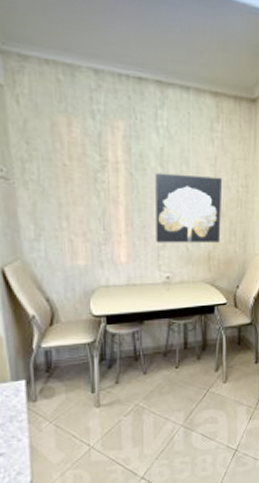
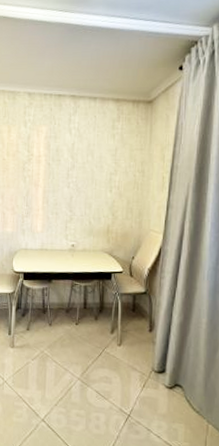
wall art: present [155,173,223,243] -> none [65,162,122,219]

